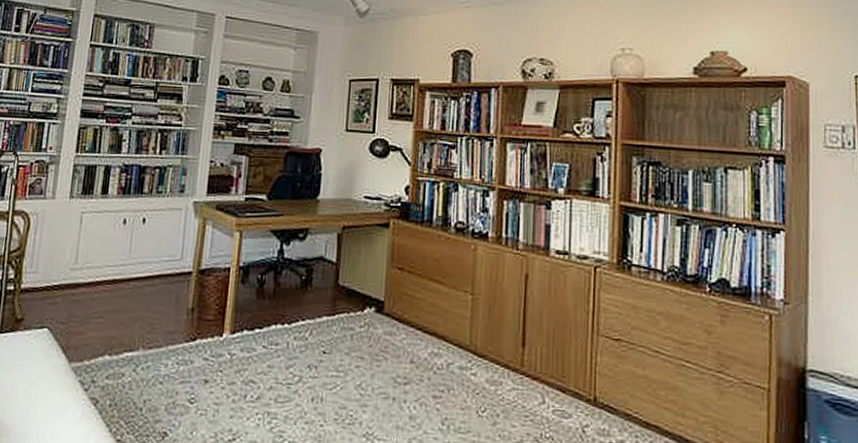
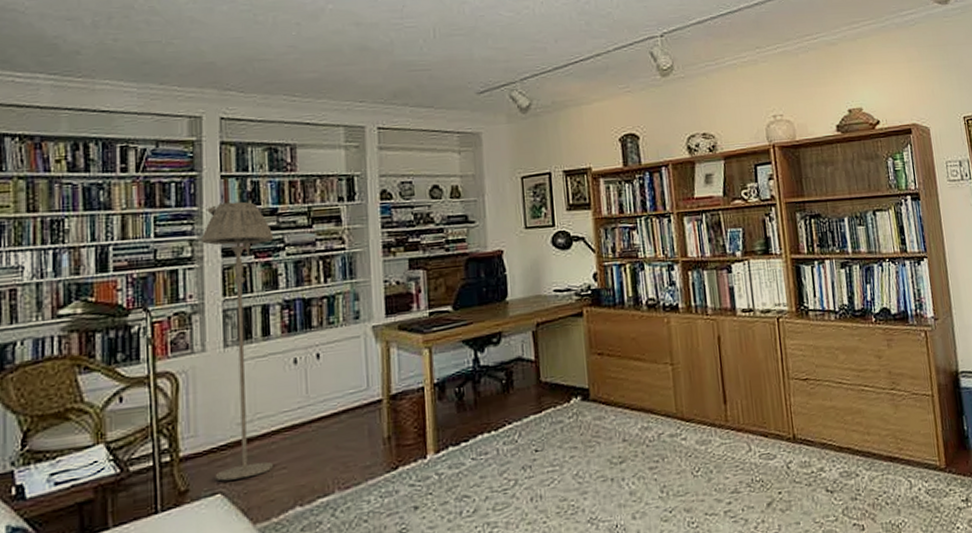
floor lamp: none [45,69,125,319] -> present [201,201,274,481]

